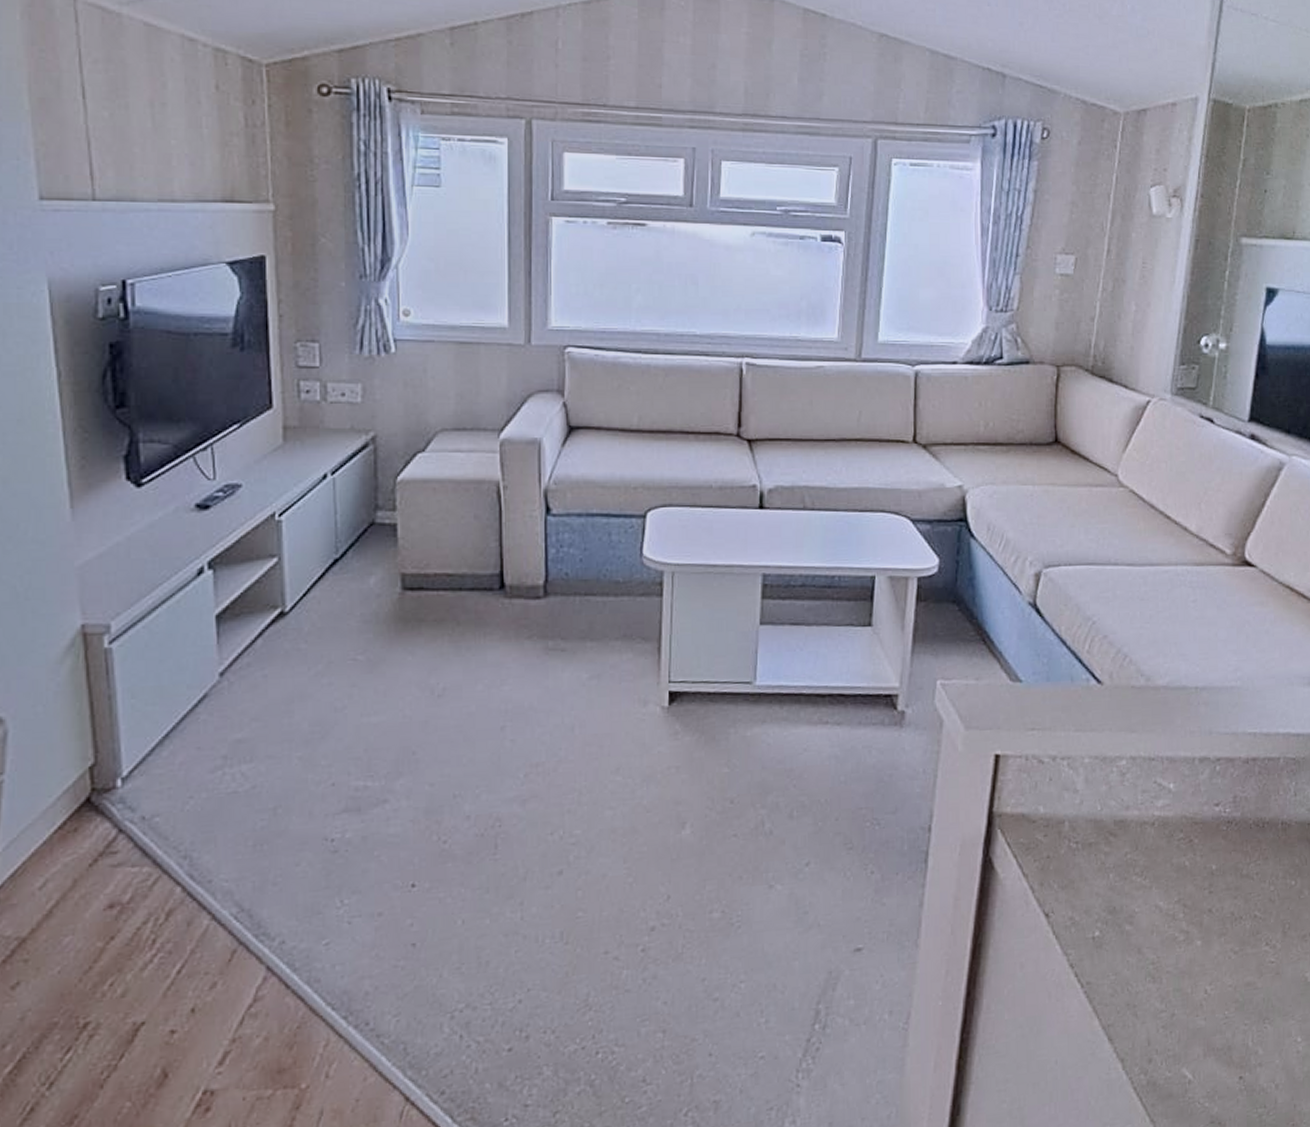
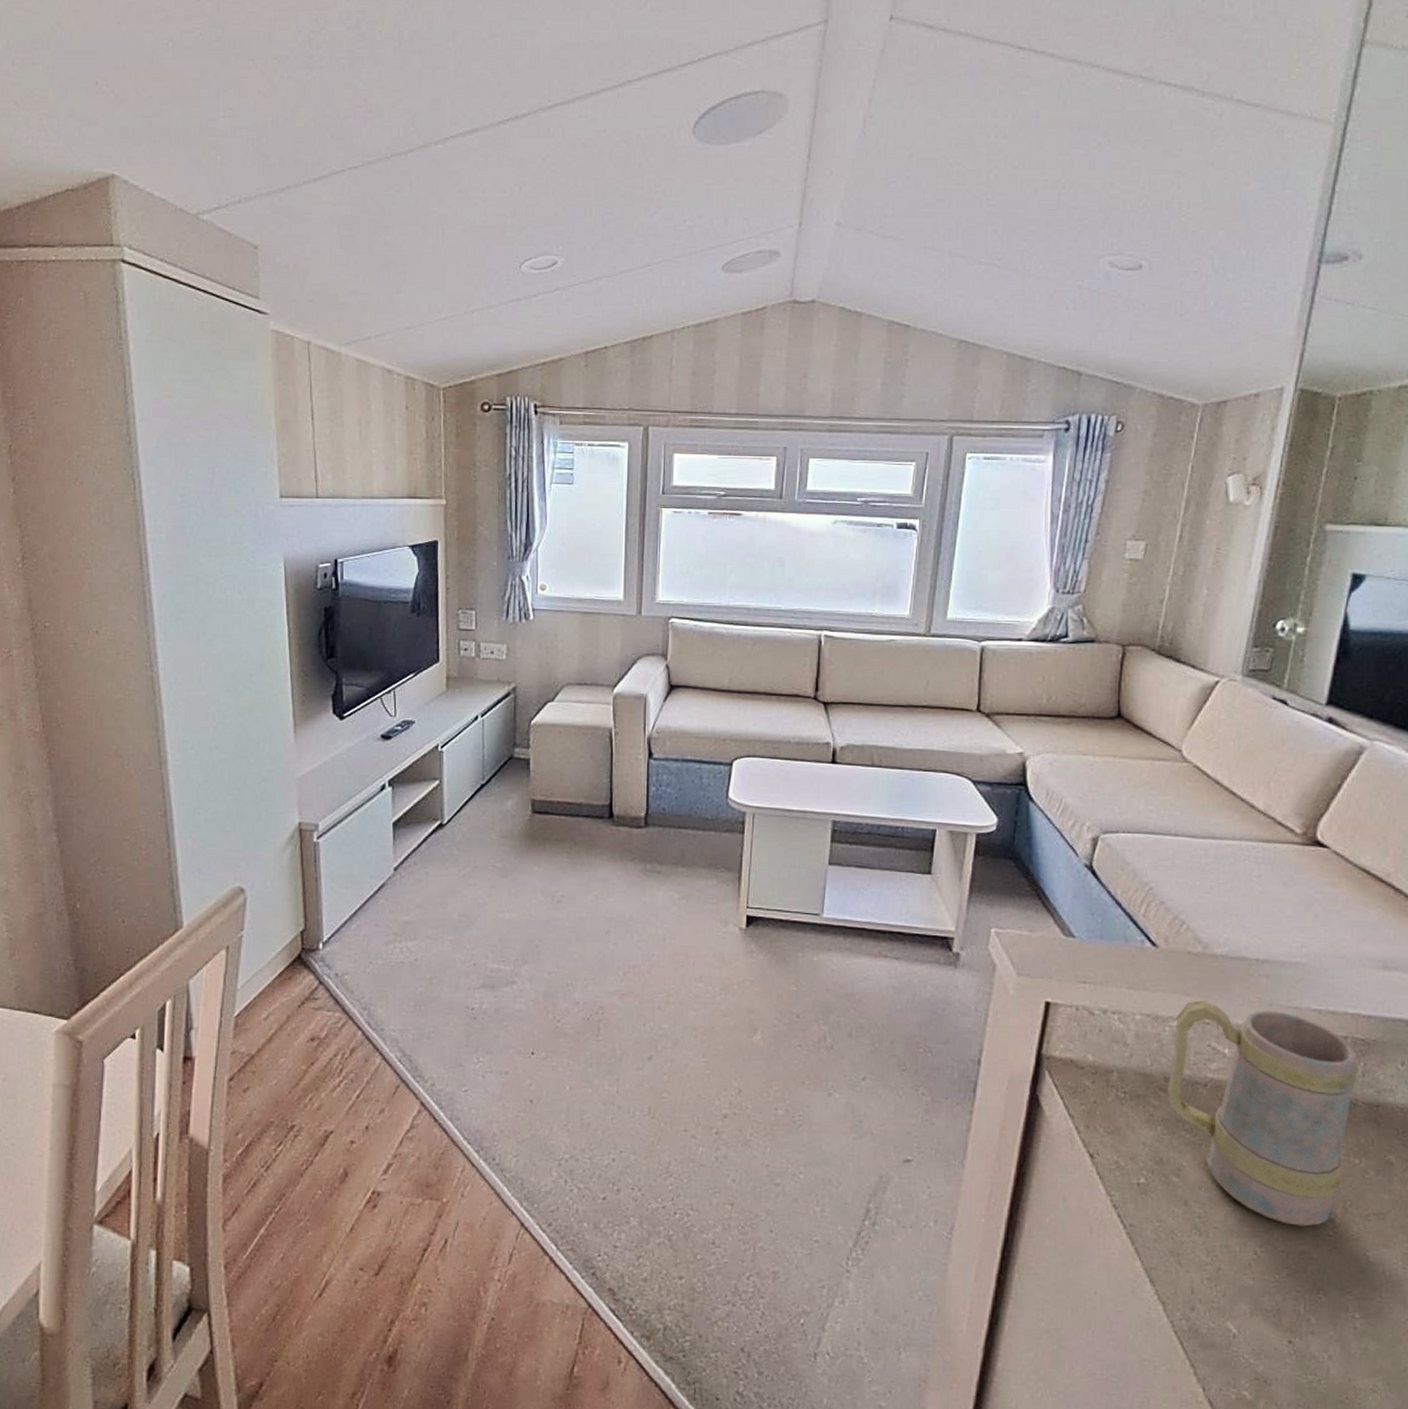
mug: none [1118,735,1290,958] -> present [1168,1000,1358,1227]

